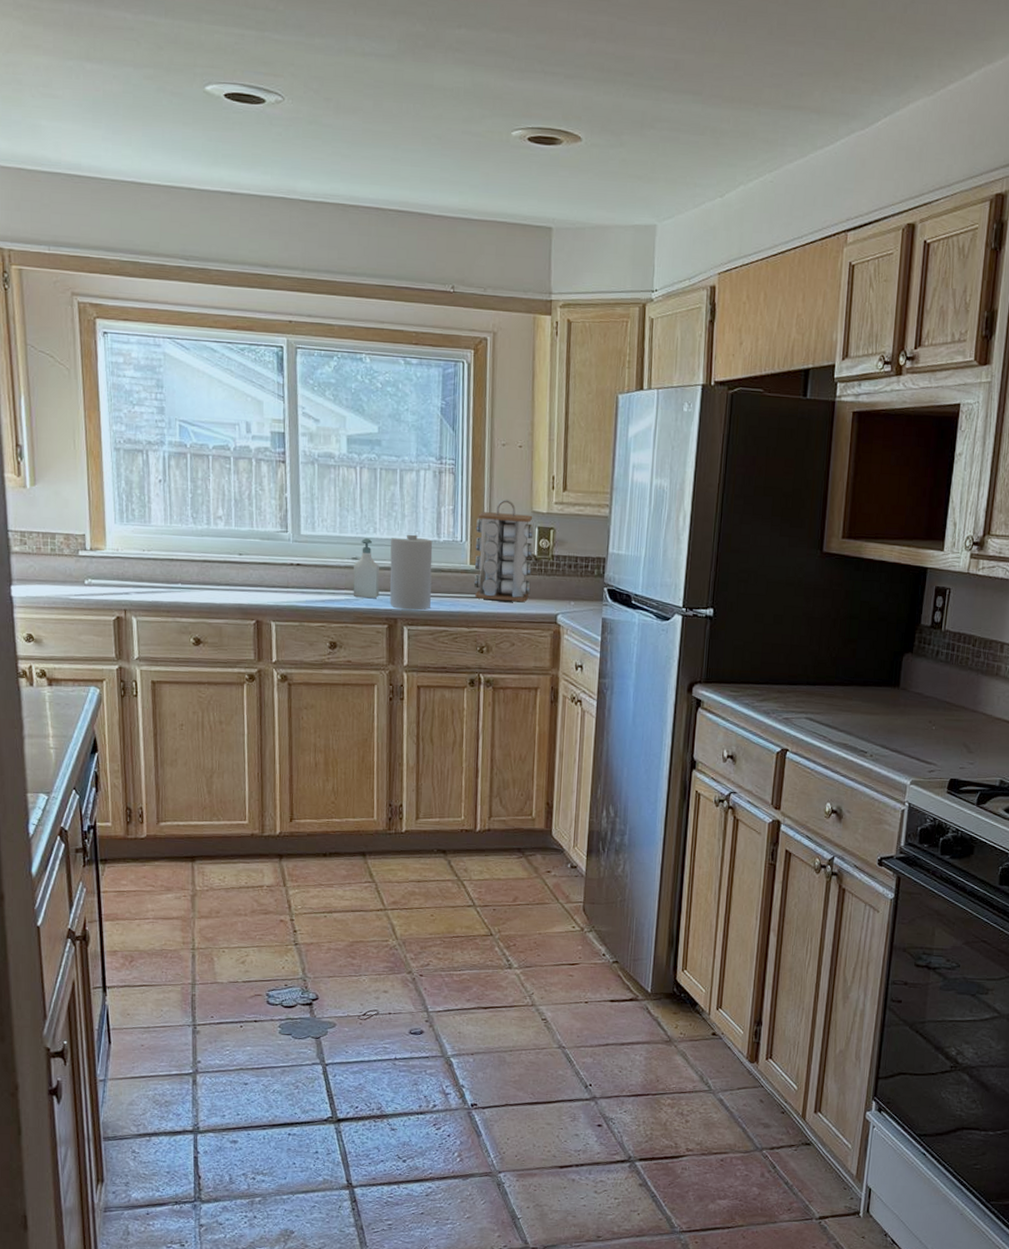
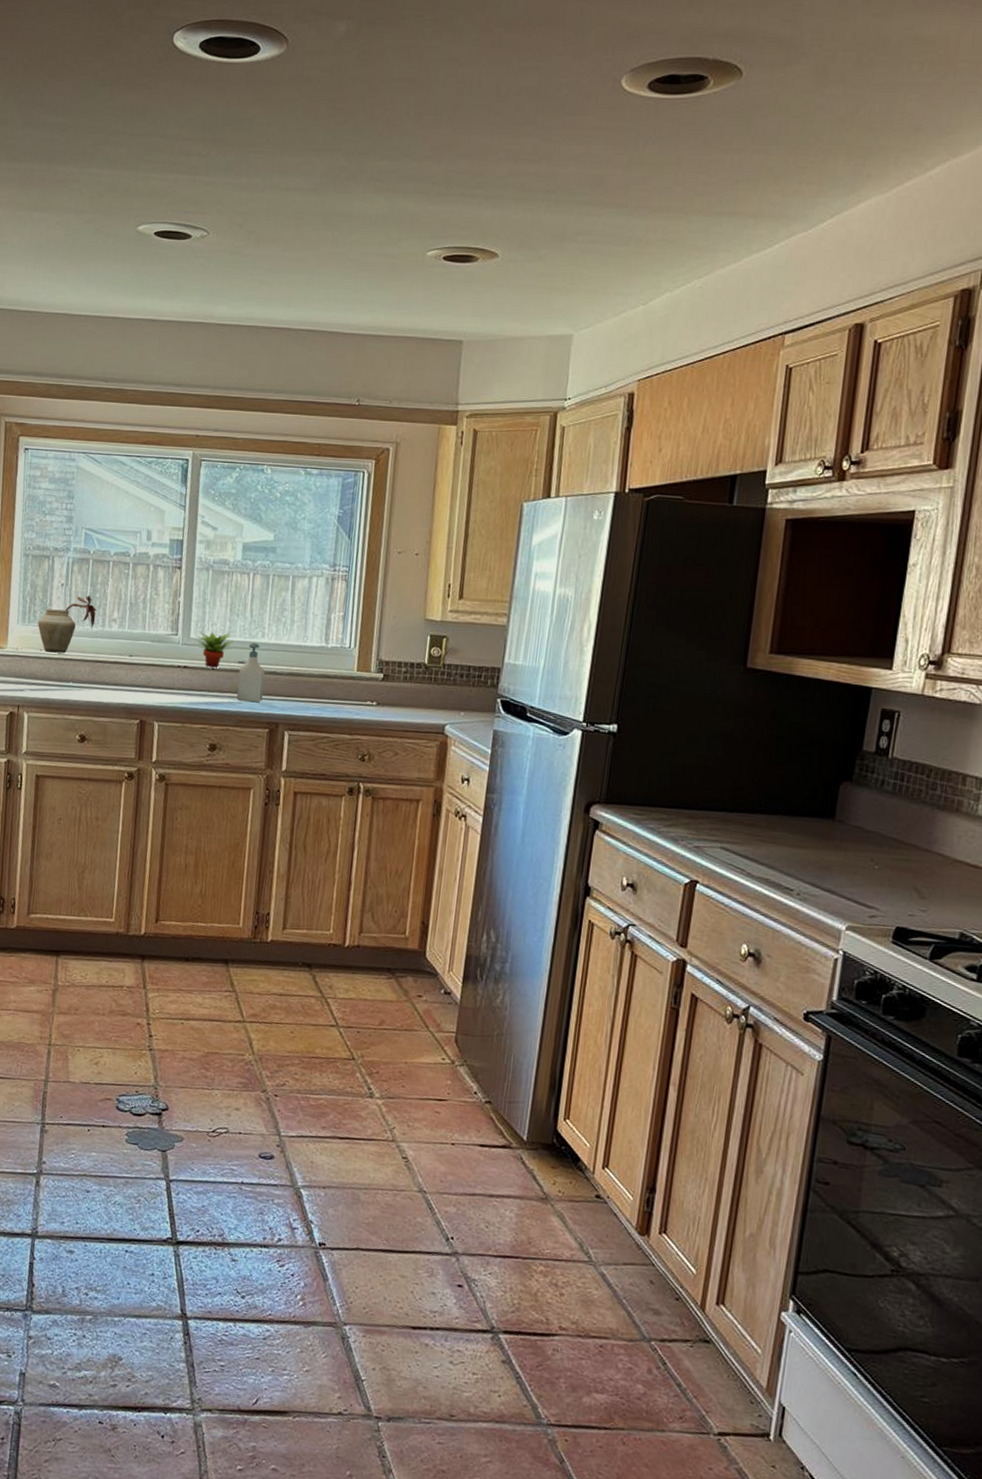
vase: none [137,492,200,554] -> present [38,595,97,654]
succulent plant: none [306,527,345,566] -> present [195,631,234,669]
paper towel holder: present [390,534,433,611] -> none [272,639,320,716]
spice rack: present [474,499,534,602] -> none [360,607,426,711]

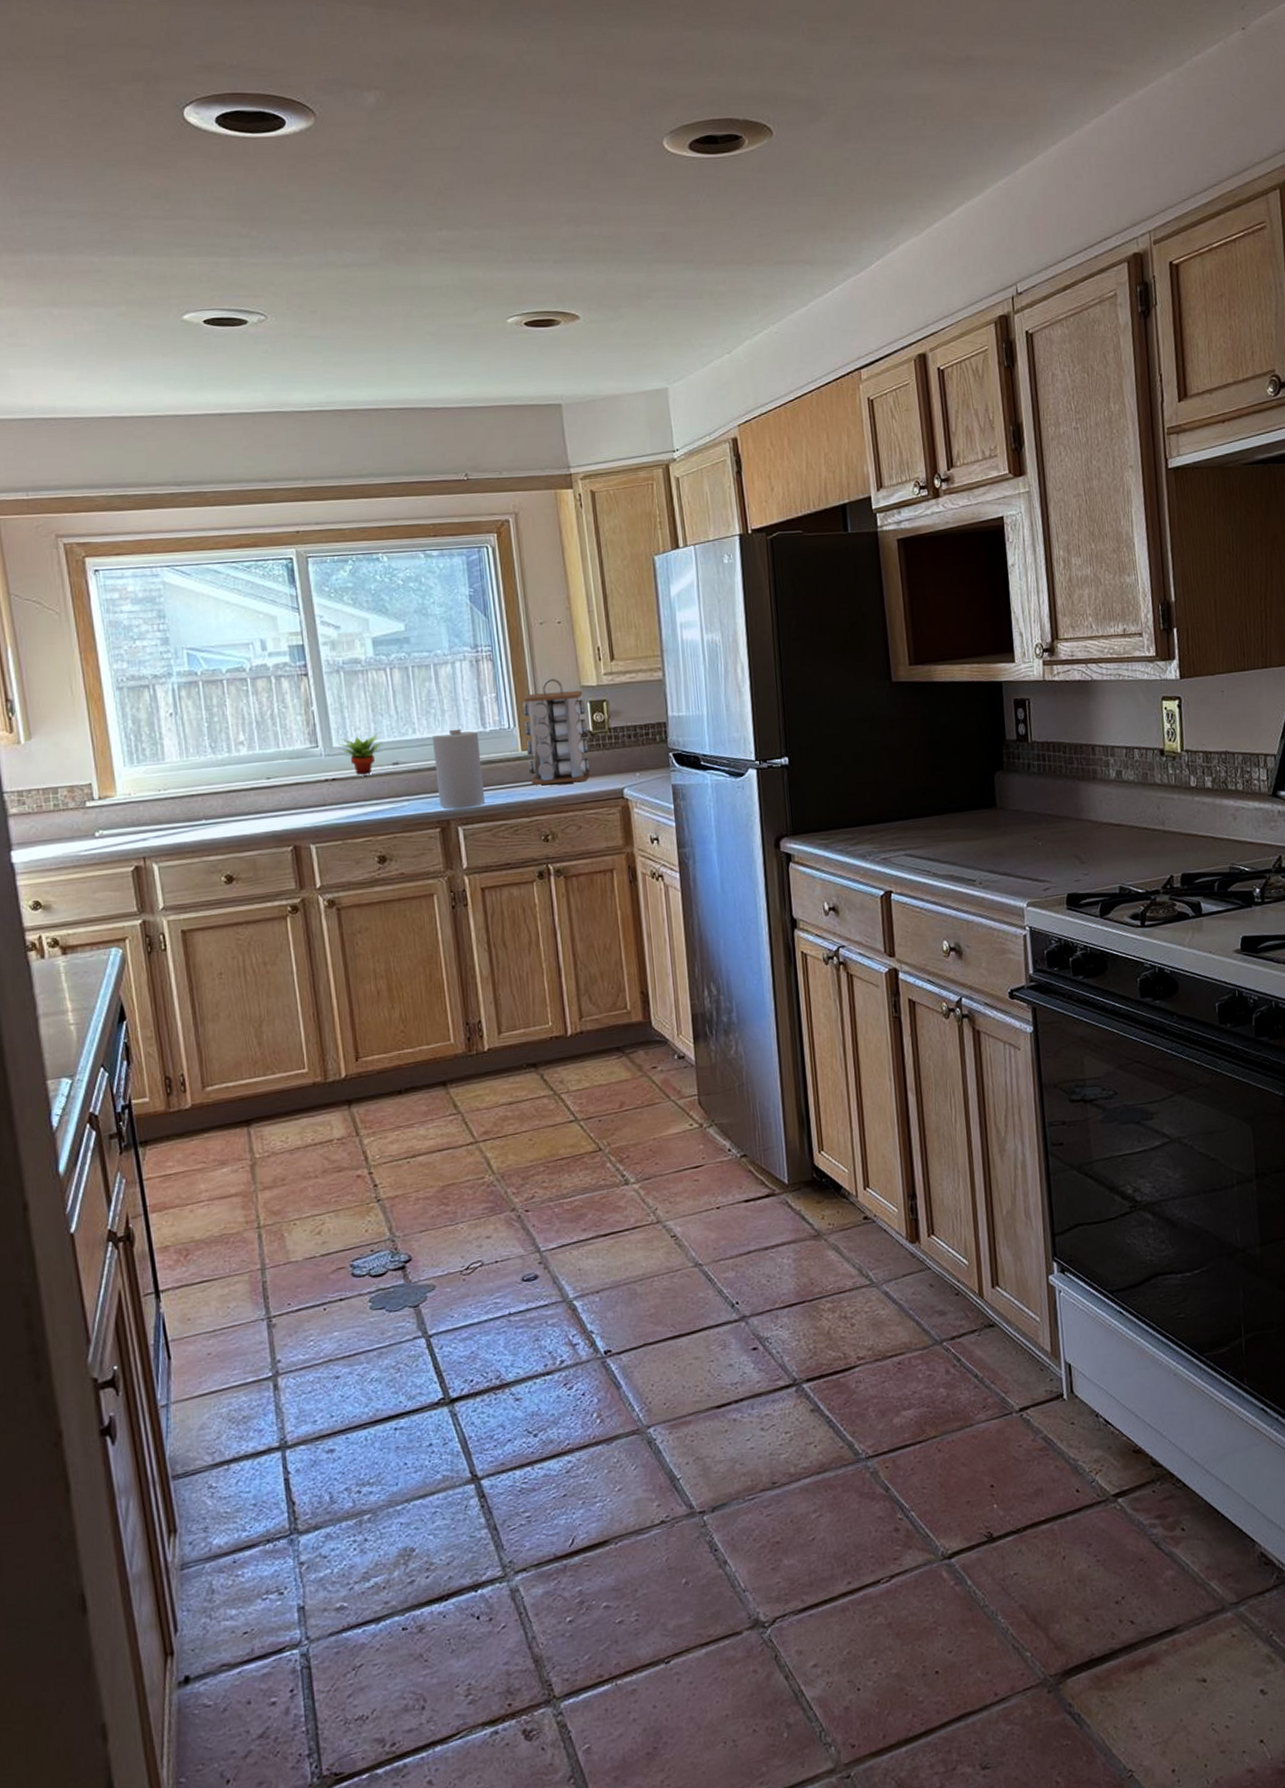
vase: present [38,595,97,654] -> none [149,721,219,793]
soap bottle: present [236,643,265,703] -> none [395,740,427,804]
paper towel holder: none [272,639,320,716] -> present [433,728,485,810]
spice rack: none [360,607,426,711] -> present [522,678,591,786]

